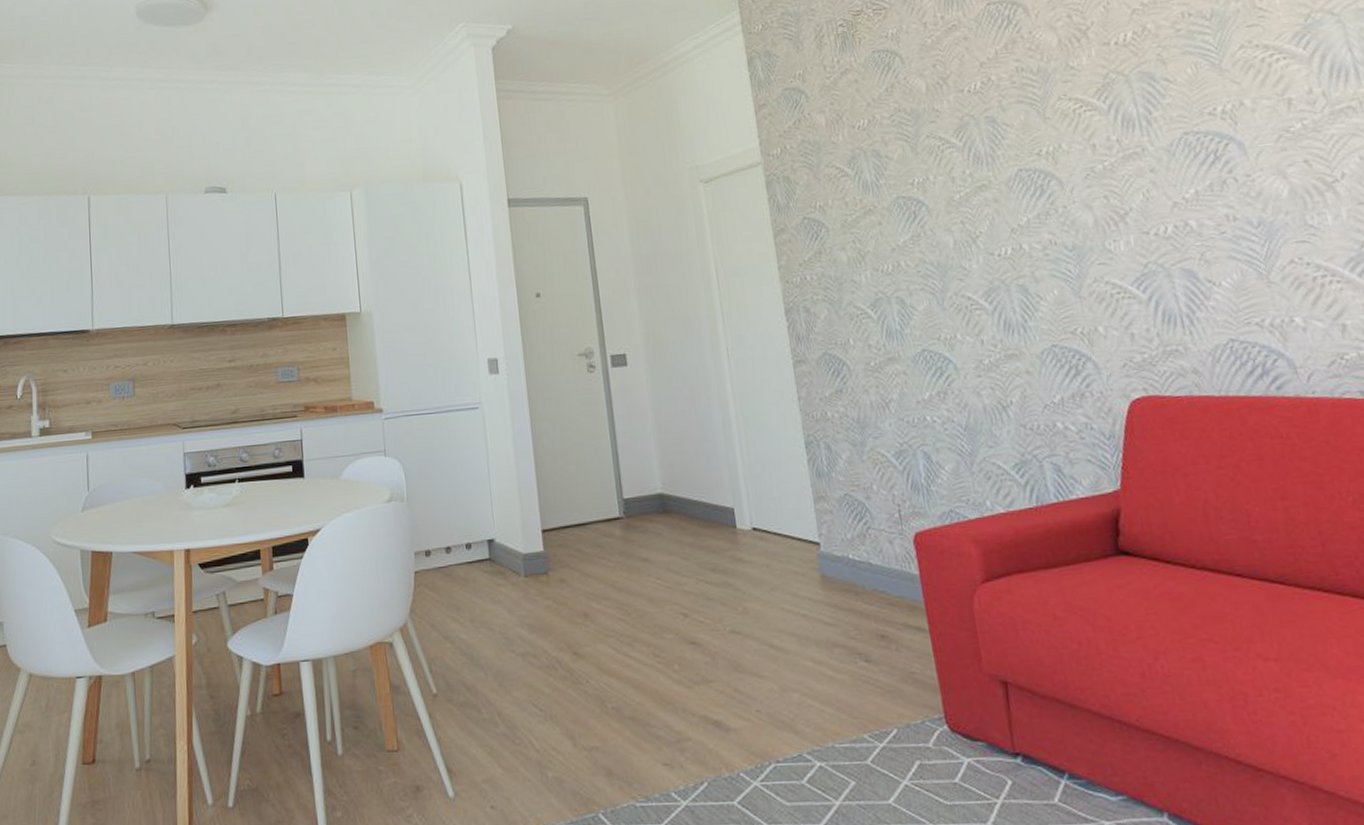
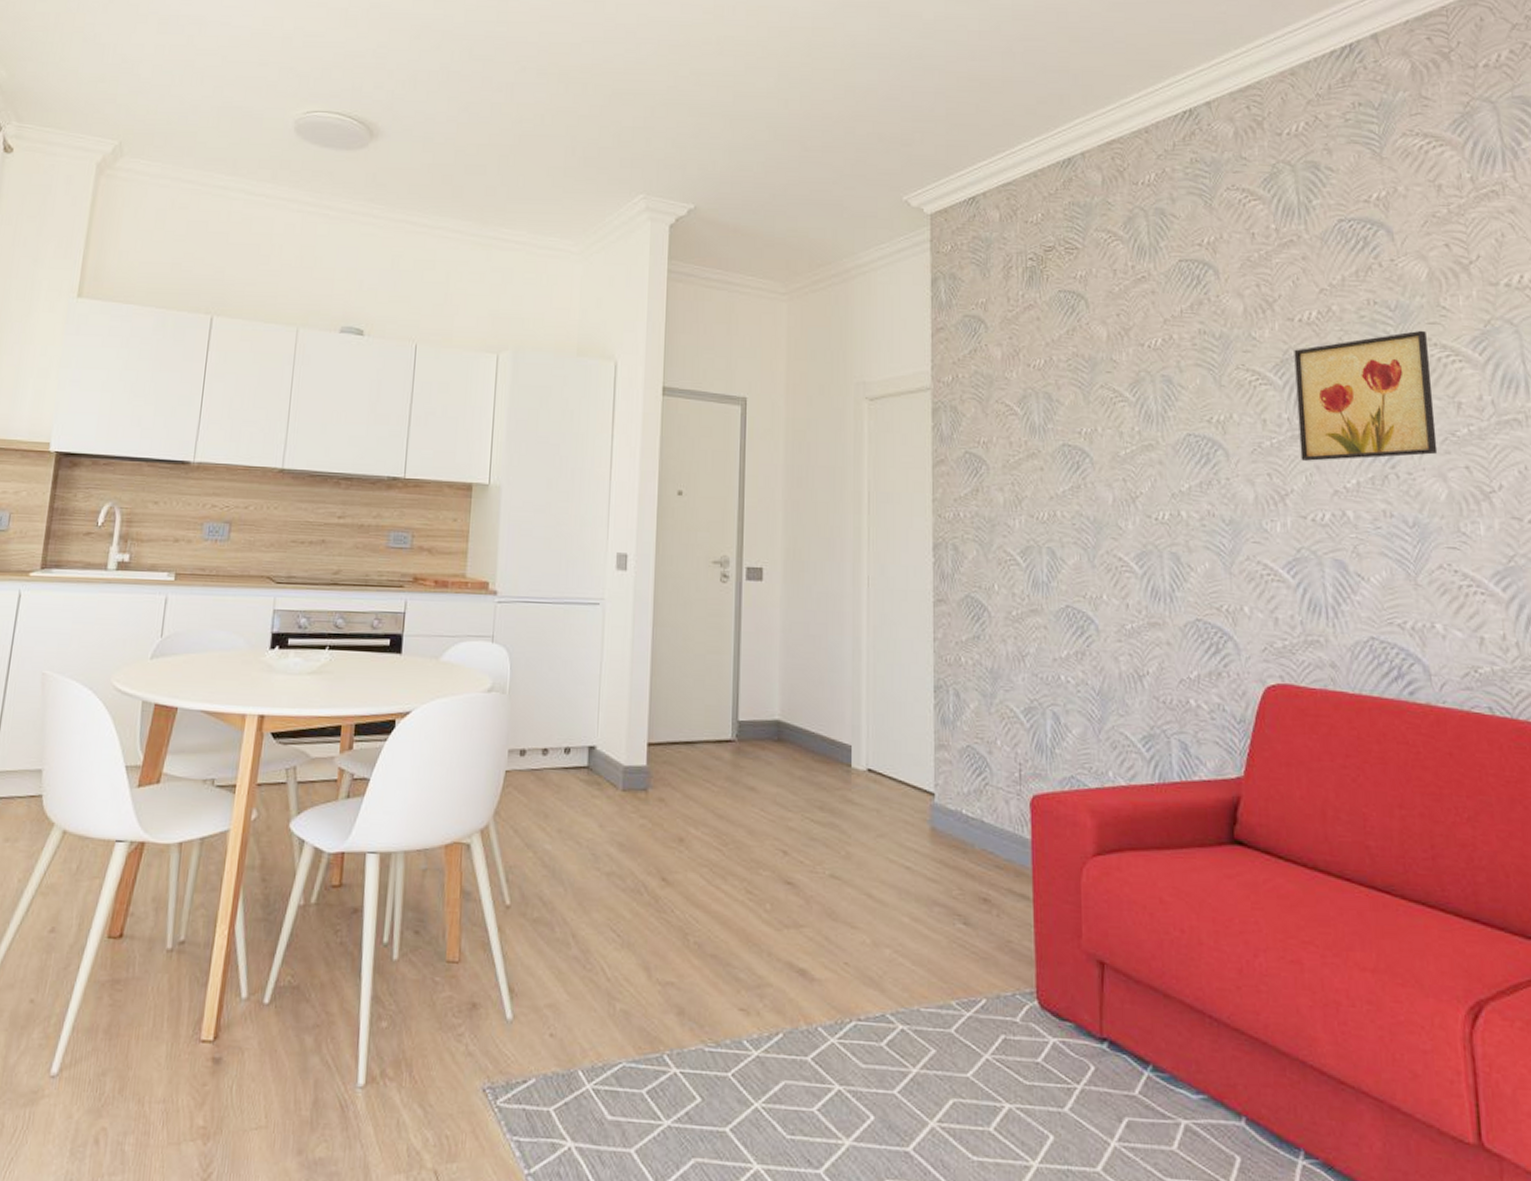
wall art: none [1114,34,1274,179] -> present [1294,330,1438,461]

